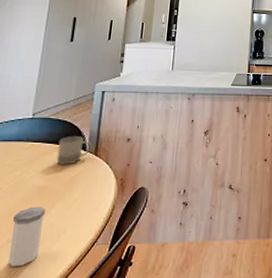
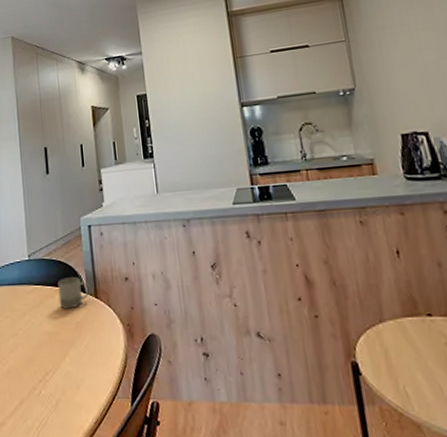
salt shaker: present [8,206,46,267] -> none [33,353,63,416]

